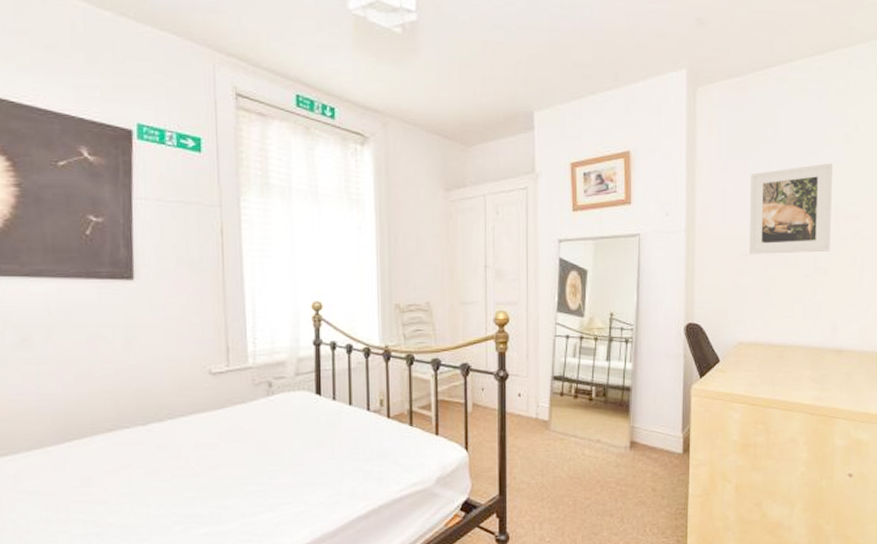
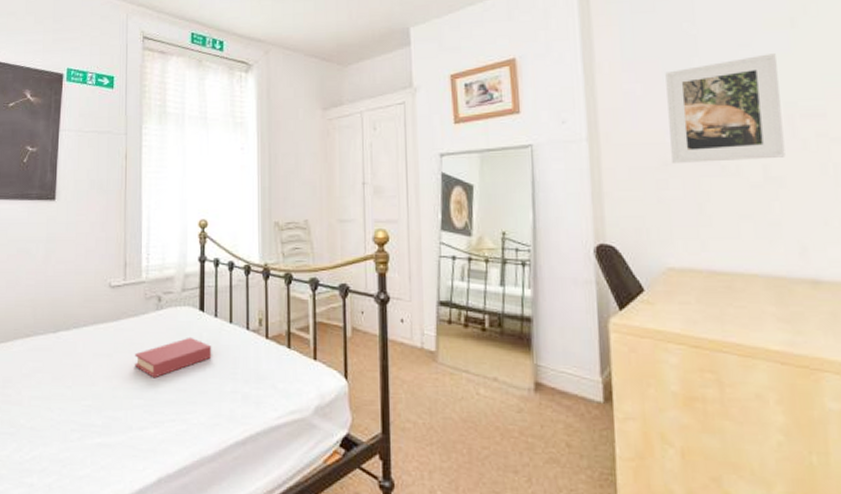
book: none [244,420,331,464] -> present [135,336,212,379]

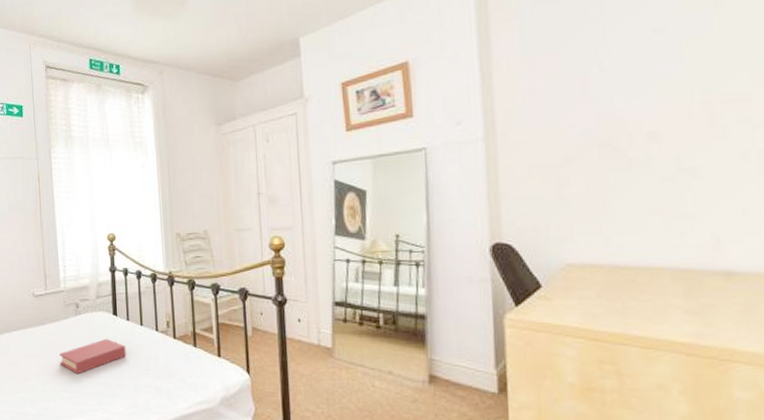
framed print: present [665,53,786,163] -> none [569,36,702,159]

